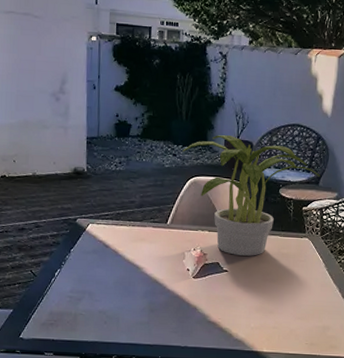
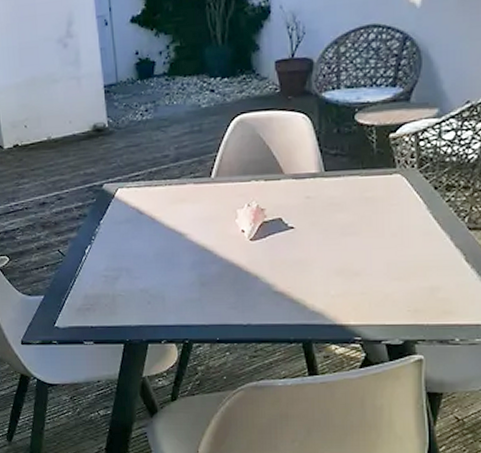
potted plant: present [182,135,321,256] -> none [221,54,412,207]

